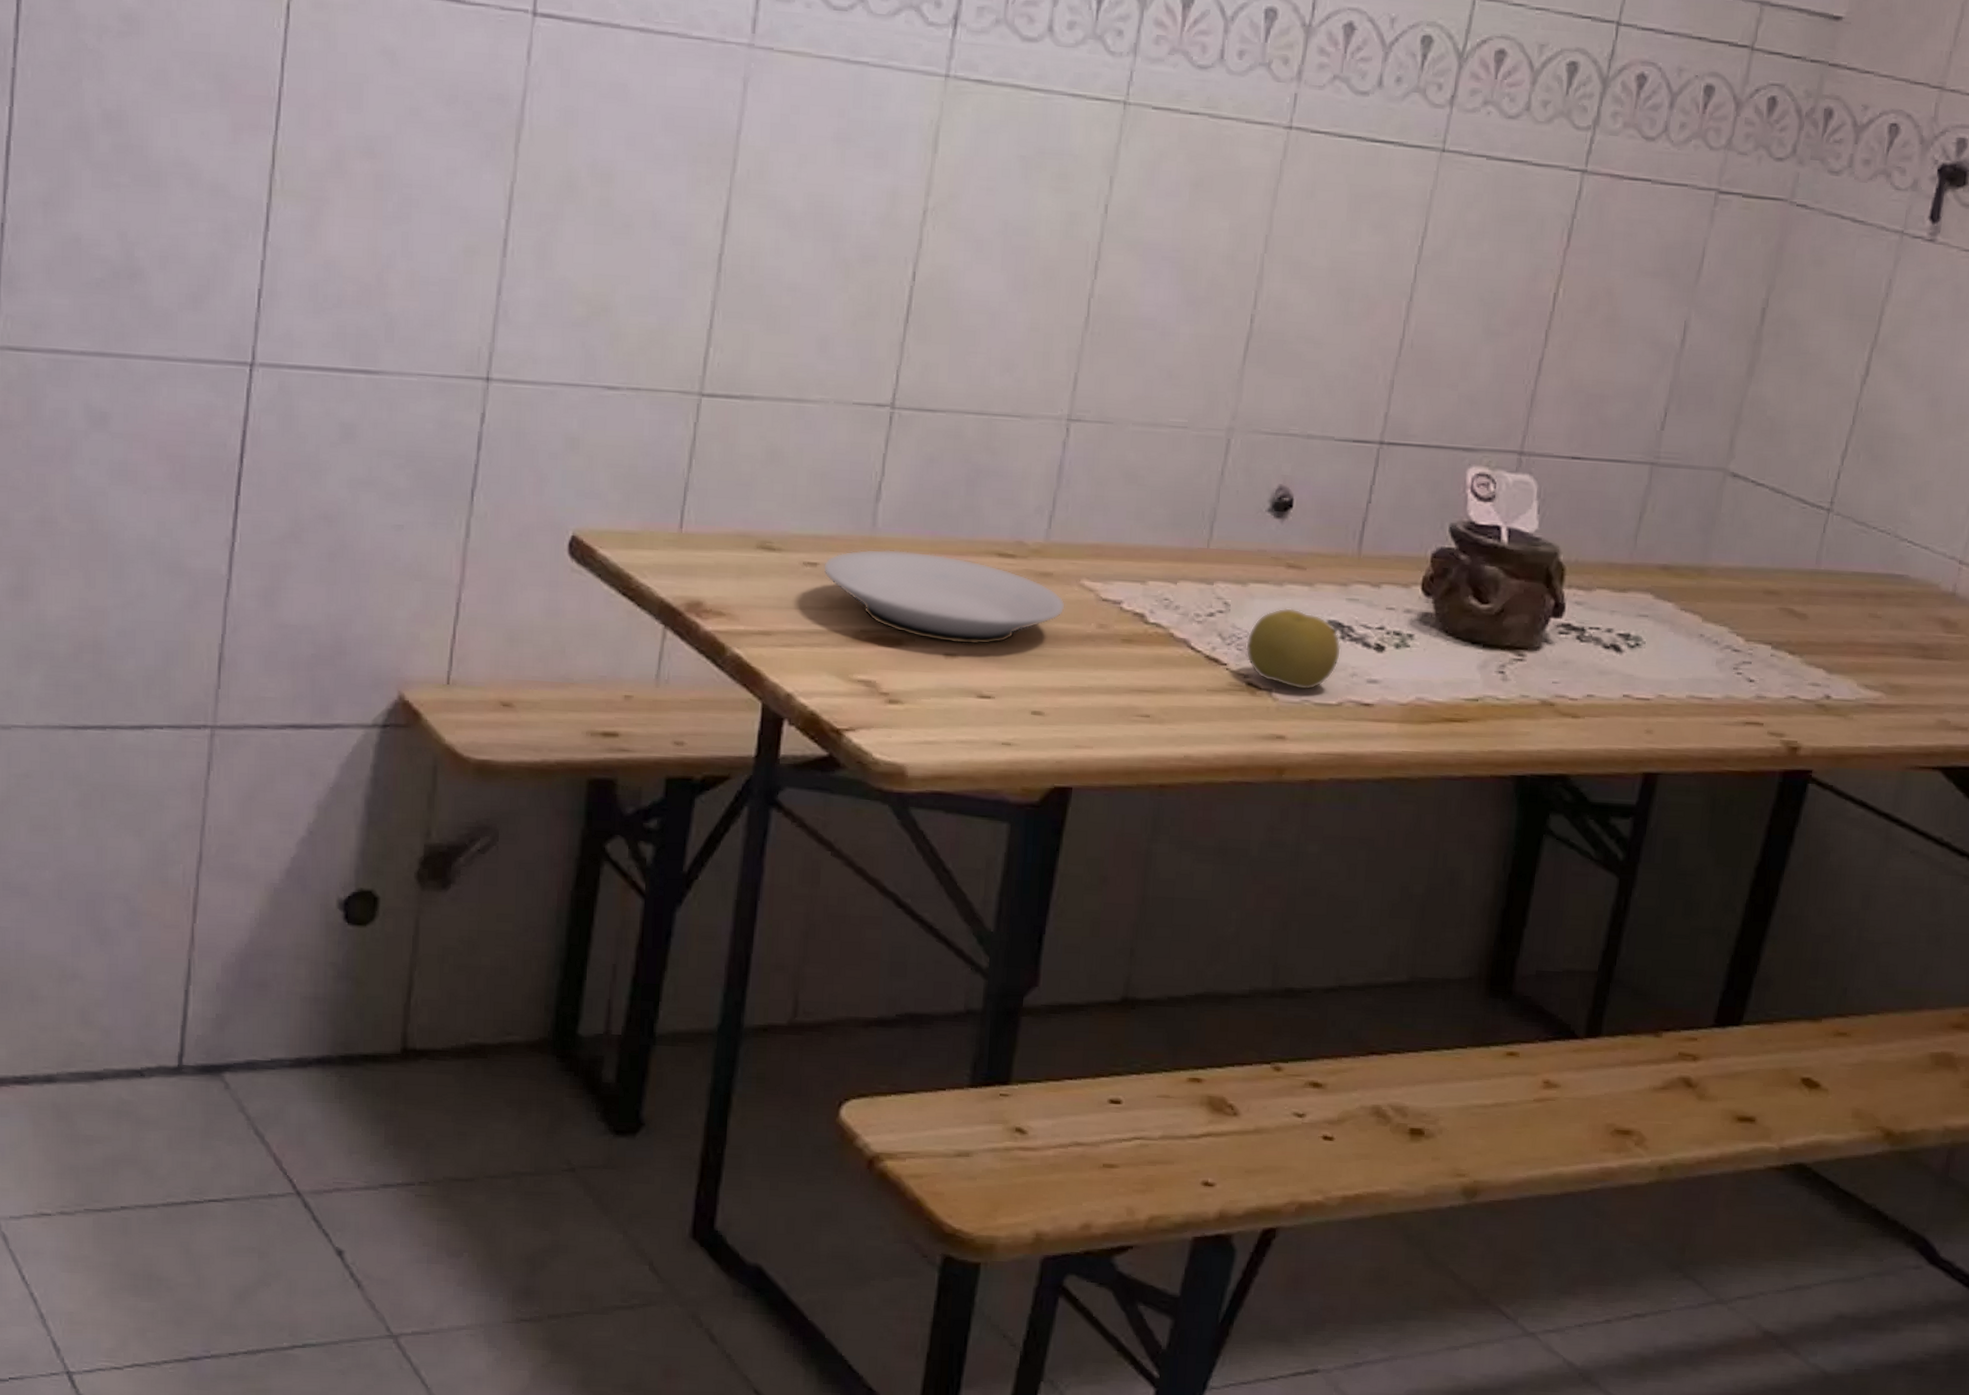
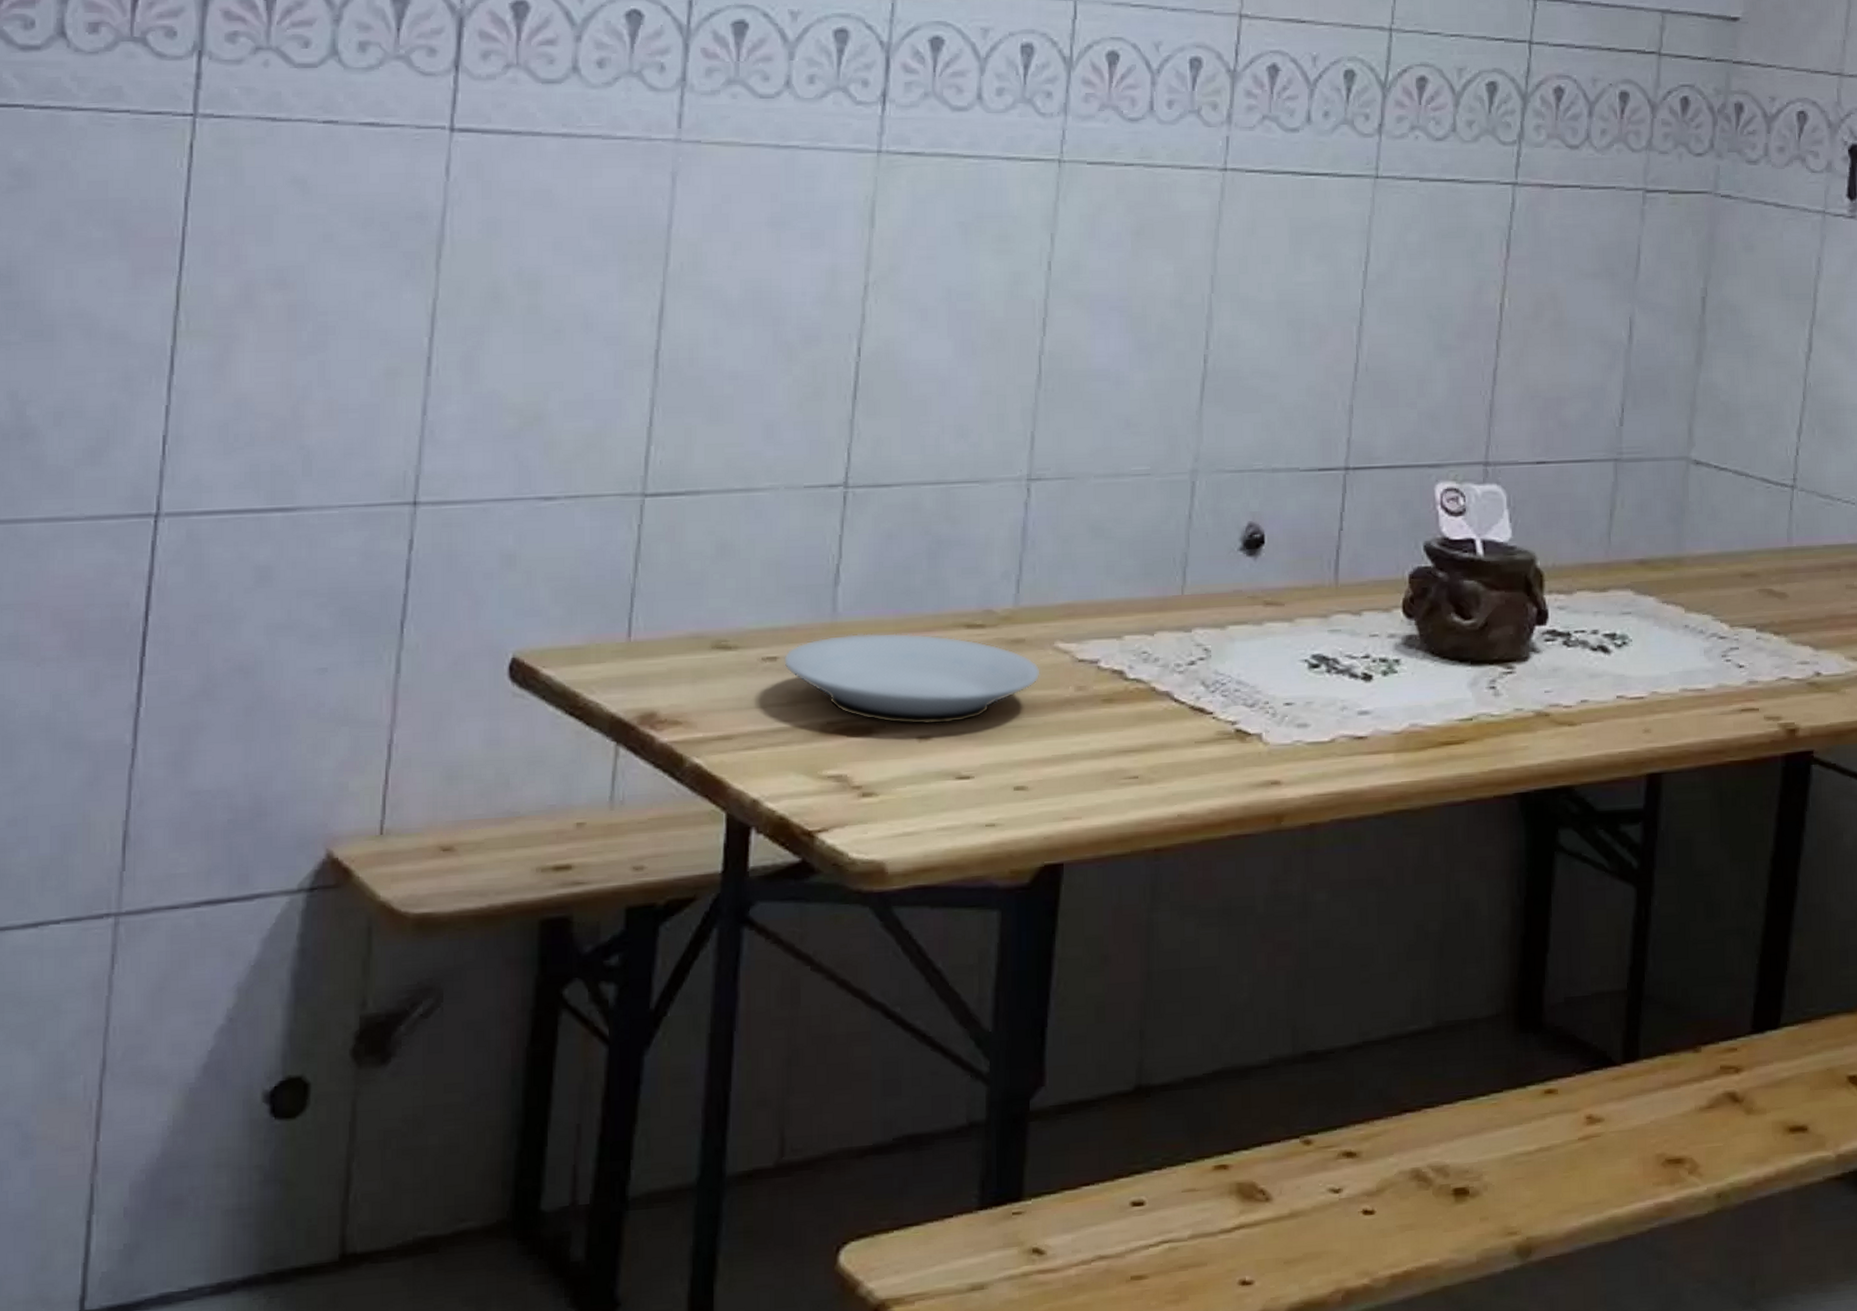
fruit: present [1246,608,1341,690] -> none [1231,647,1329,730]

